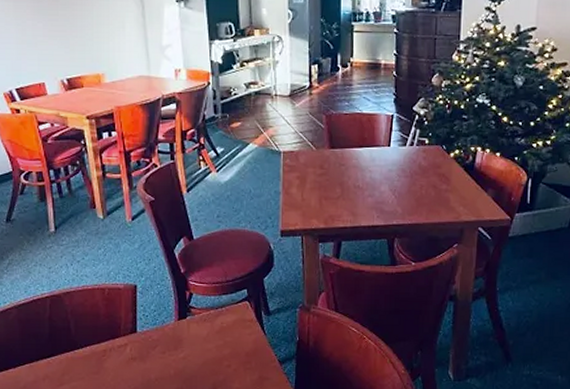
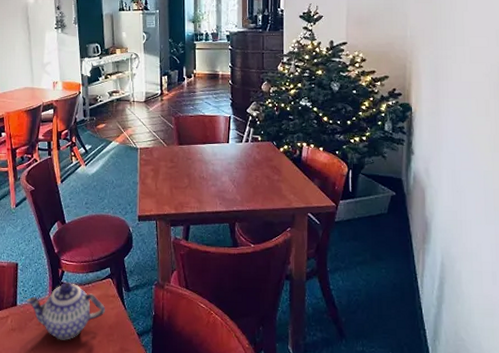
teapot: none [147,305,241,369] -> present [25,281,105,340]

